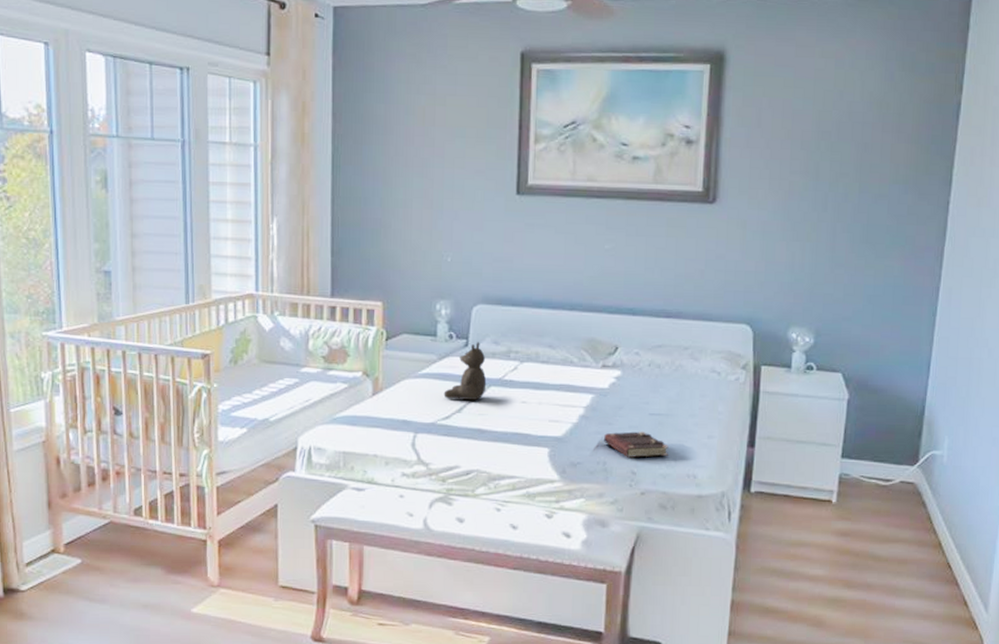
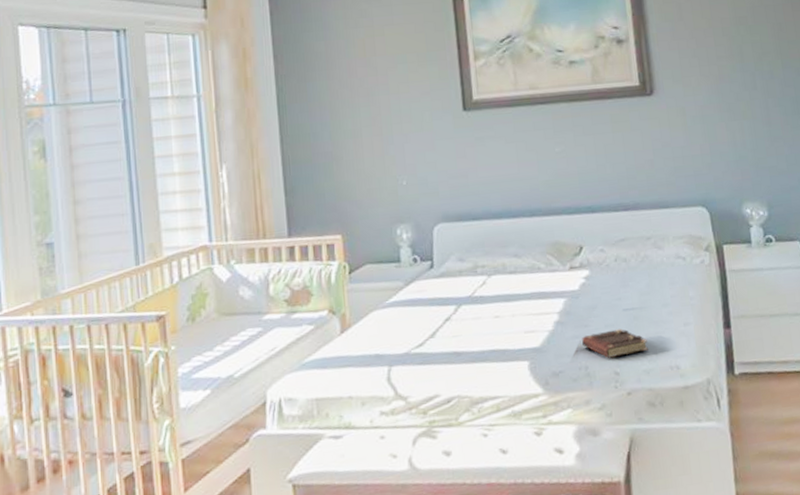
teddy bear: present [443,342,487,401] -> none [414,262,457,326]

